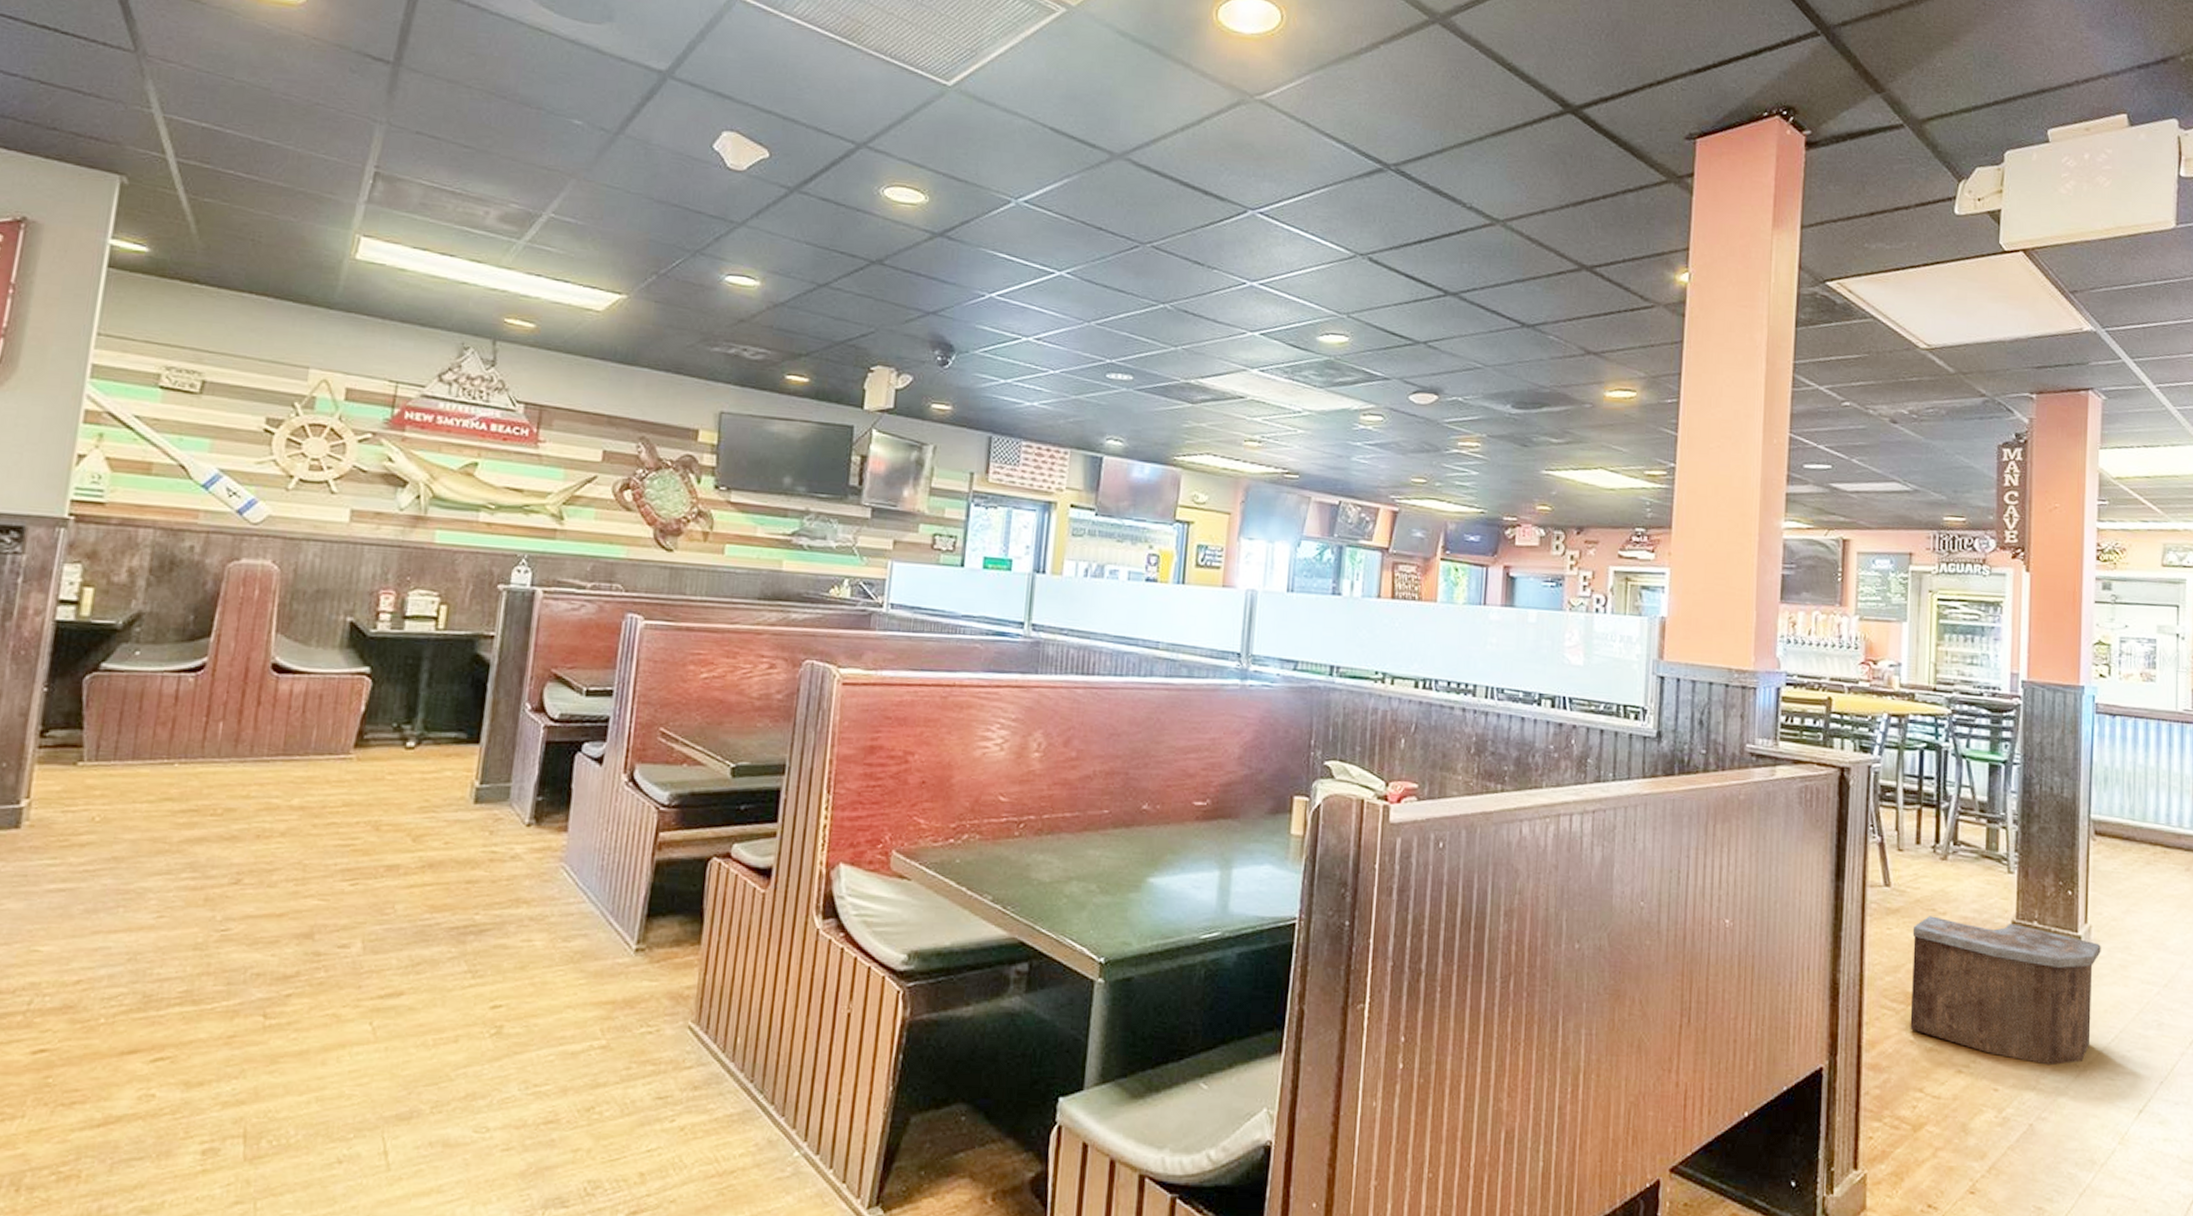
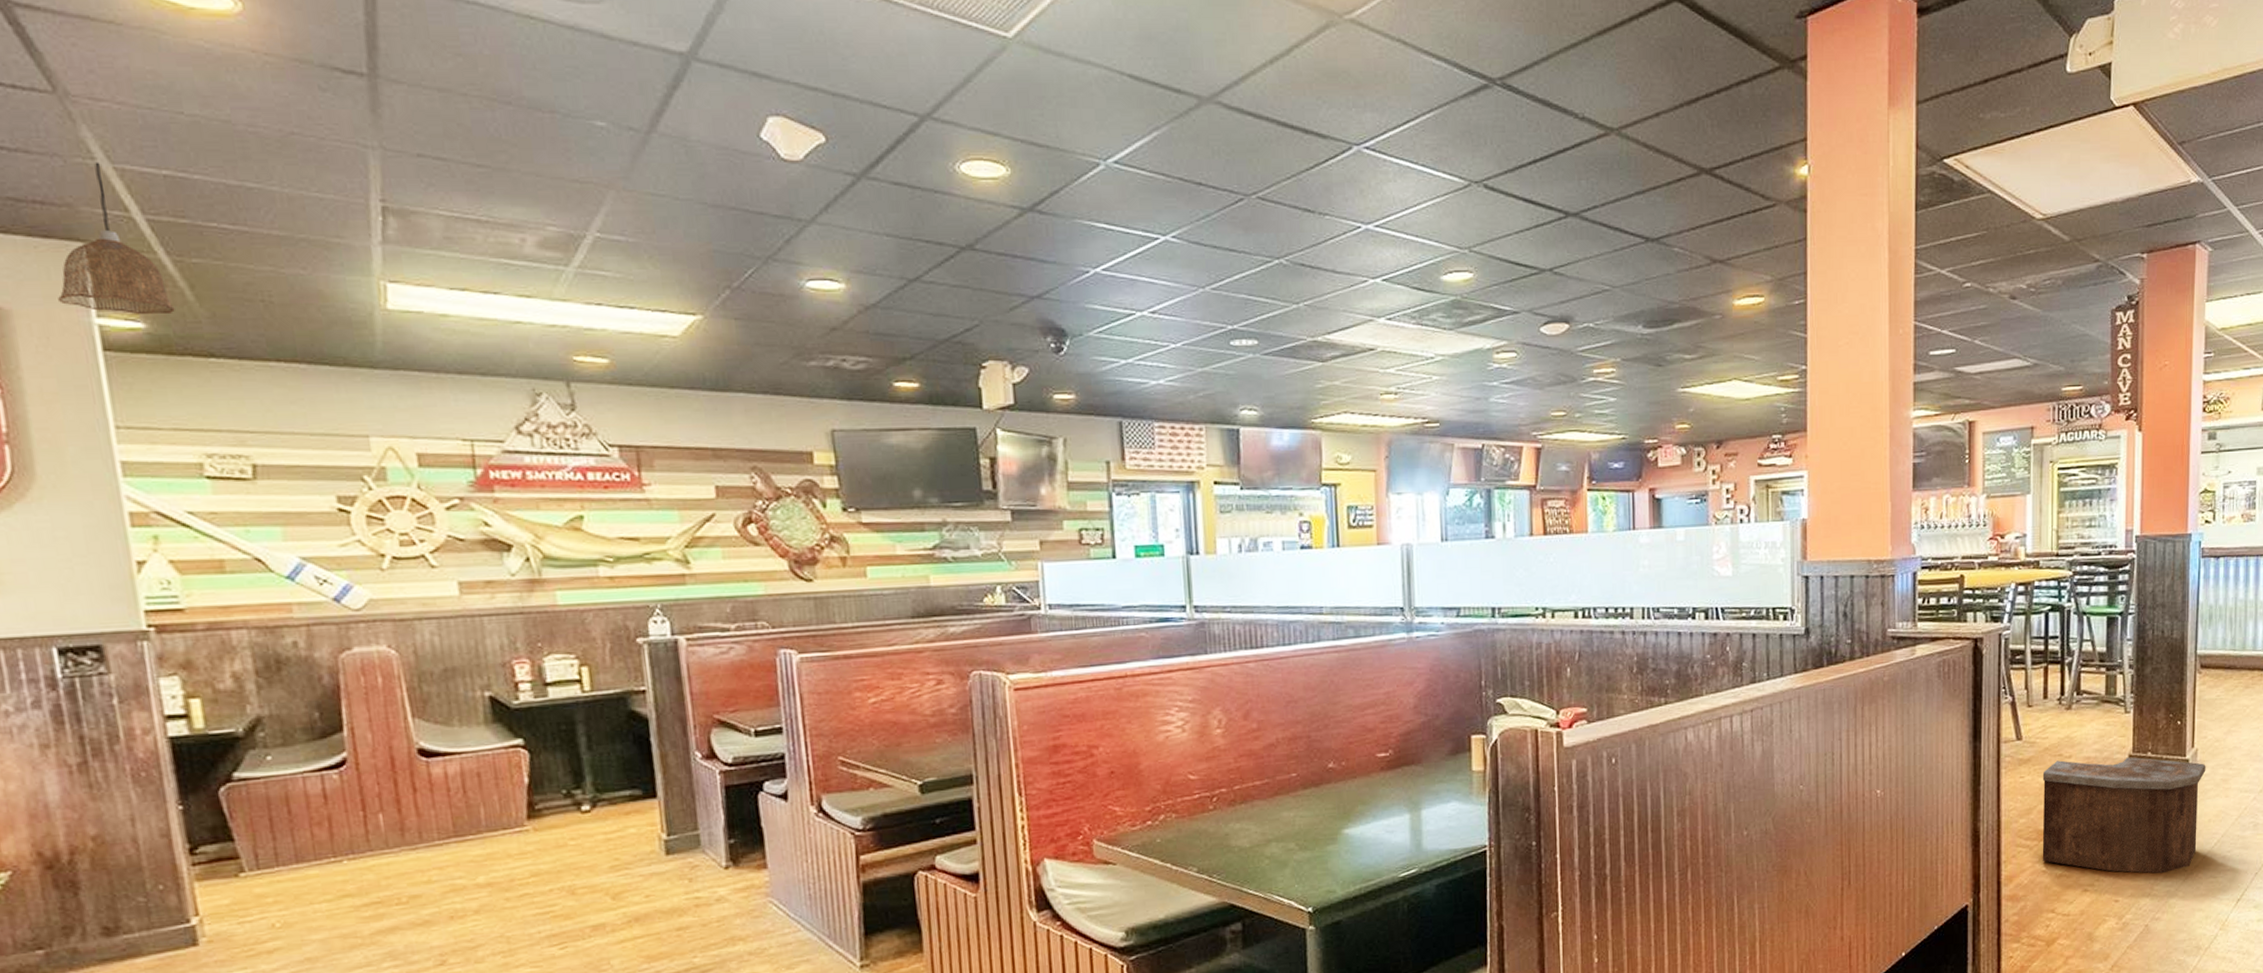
pendant lamp: none [84,110,178,243] -> present [58,161,175,315]

